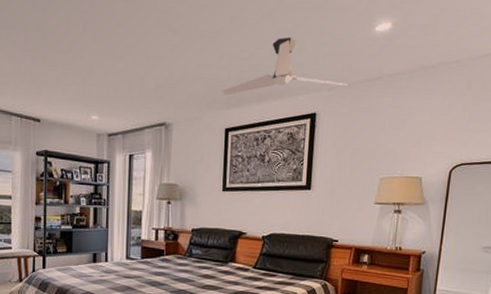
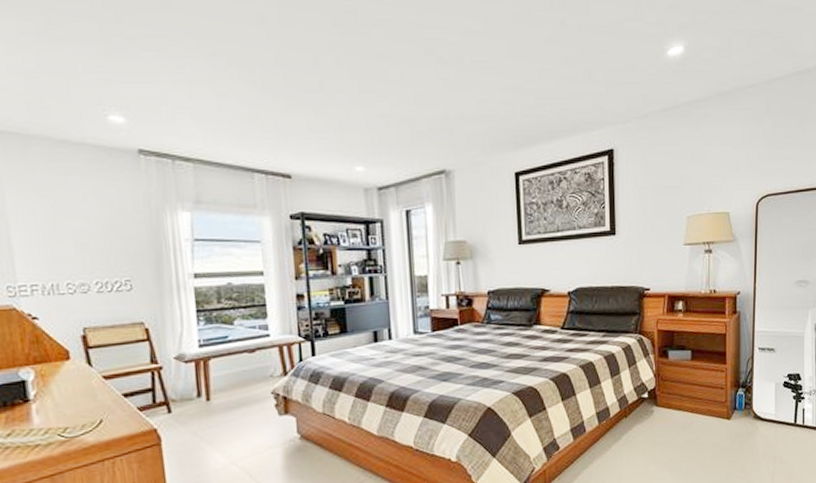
ceiling fan: present [222,36,348,95] -> none [507,64,645,134]

